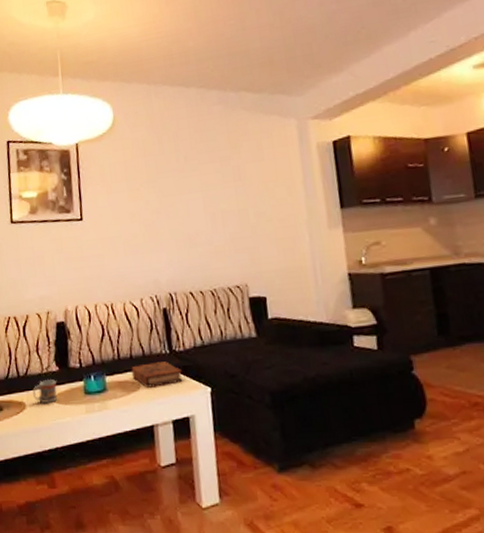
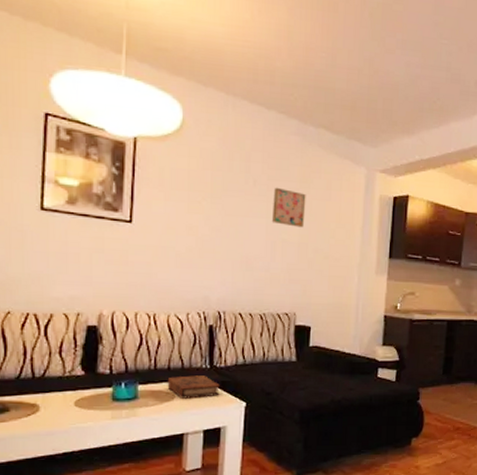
cup: present [33,379,57,403] -> none [50,382,80,406]
wall art: none [205,158,241,195] -> present [271,187,306,228]

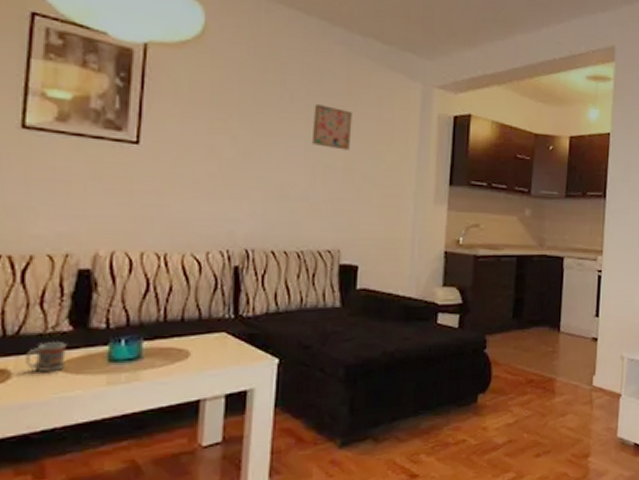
cup: none [50,382,80,406] -> present [26,340,66,372]
book: present [167,375,220,399] -> none [180,327,246,357]

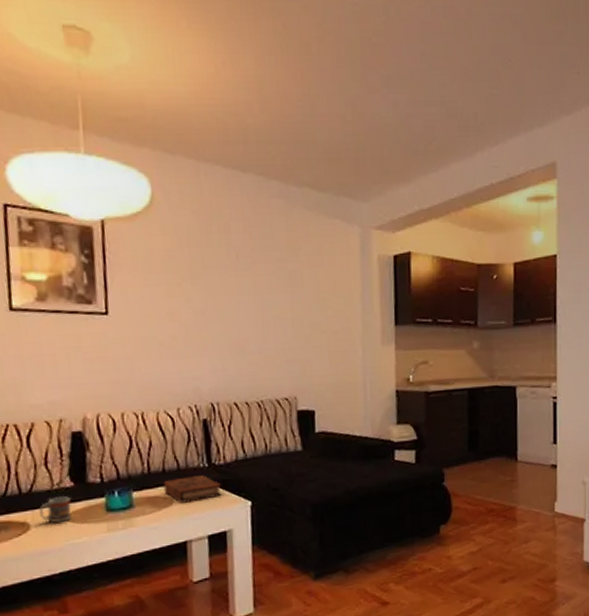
book: none [180,327,246,357] -> present [163,475,222,503]
wall art: present [311,103,353,151] -> none [259,258,297,301]

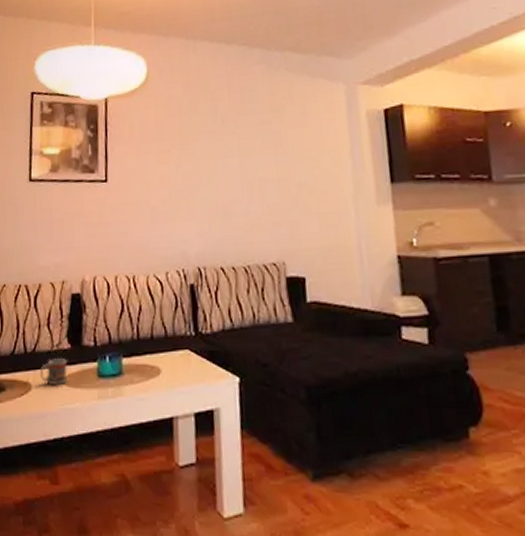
book: present [163,475,222,503] -> none [151,345,209,374]

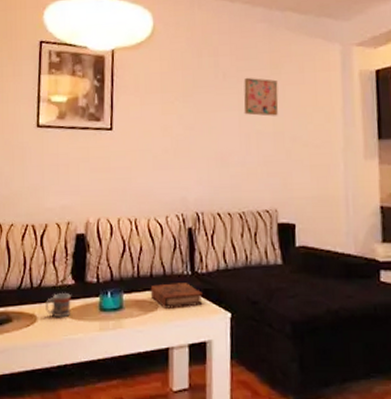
book: none [151,345,209,374] -> present [150,283,203,309]
wall art: none [243,121,282,162] -> present [243,77,279,116]

